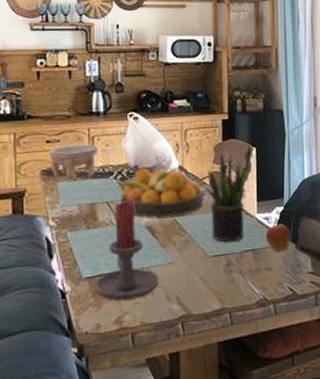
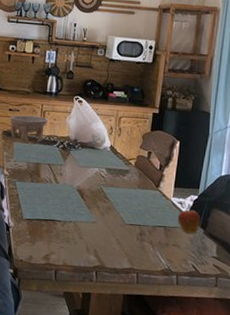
candle holder: present [94,200,159,301] -> none [31,166,82,244]
fruit bowl: present [118,168,204,218] -> none [59,142,129,186]
potted plant: present [203,152,251,242] -> none [129,140,173,217]

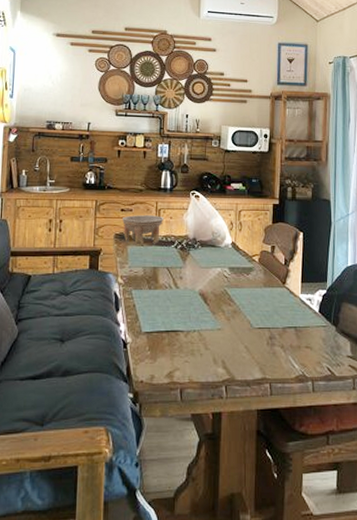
apple: present [177,206,201,234] -> none [307,302,332,332]

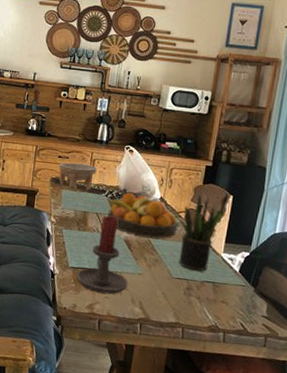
candle holder: none [151,268,208,357] -> present [76,216,128,294]
fruit bowl: none [178,241,253,287] -> present [107,192,178,238]
potted plant: none [253,233,297,317] -> present [178,193,225,271]

